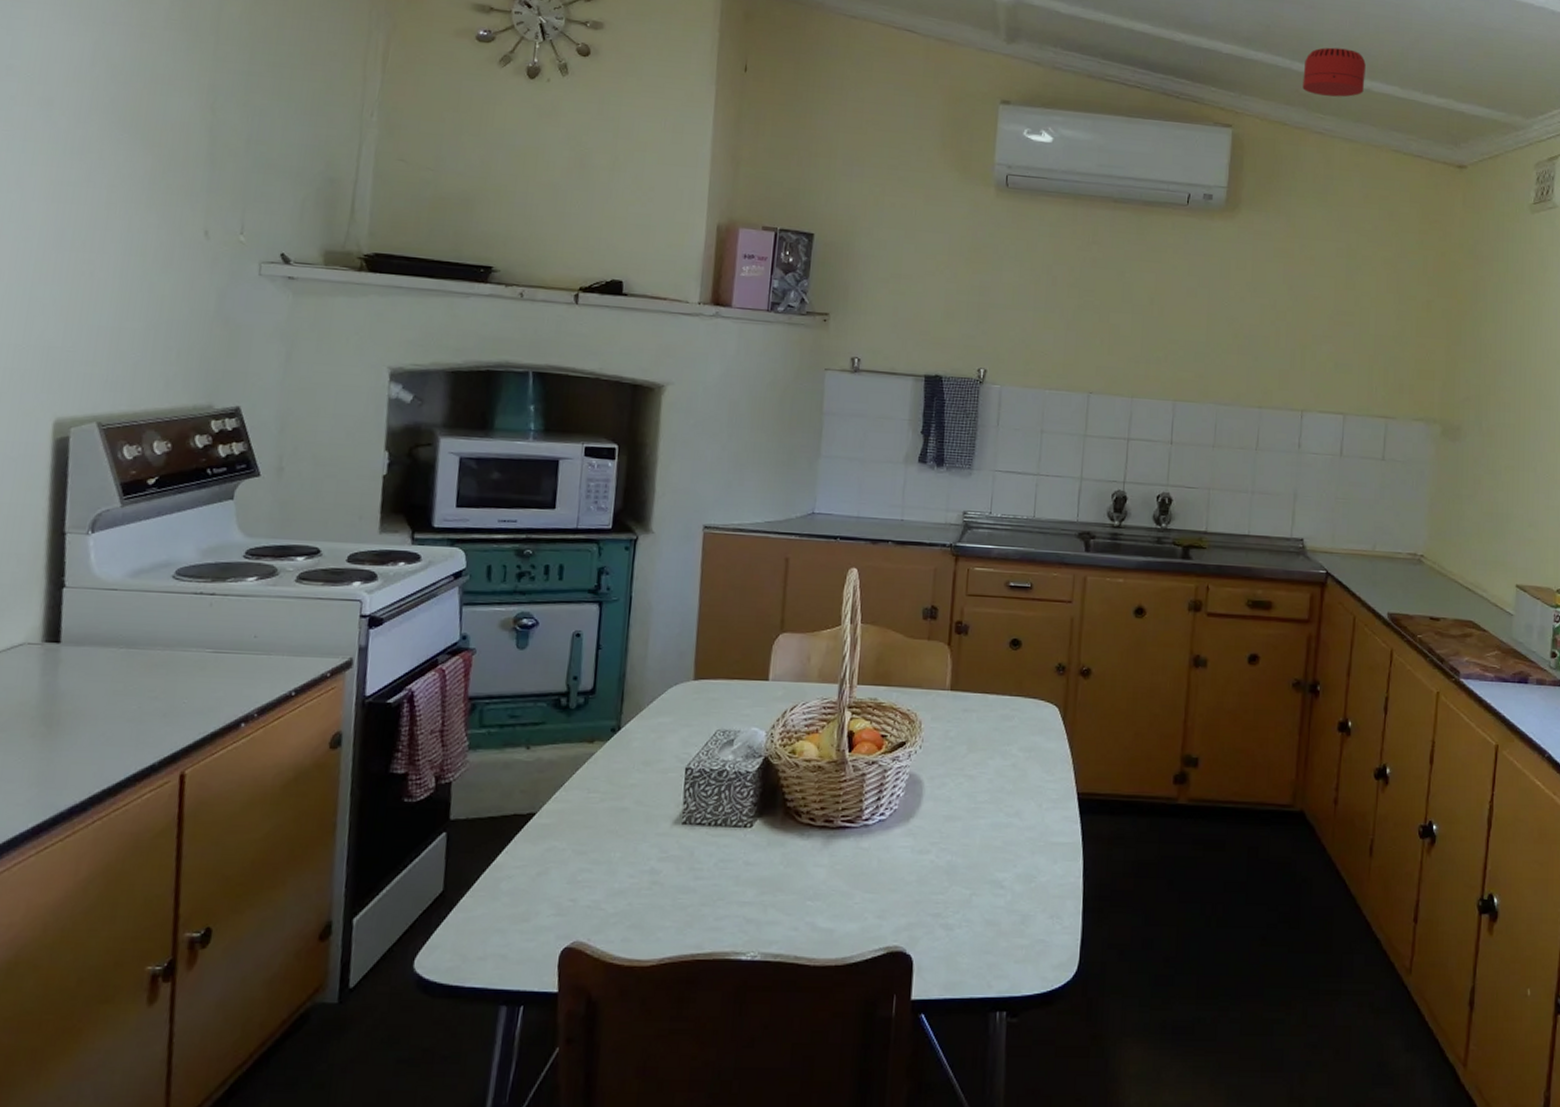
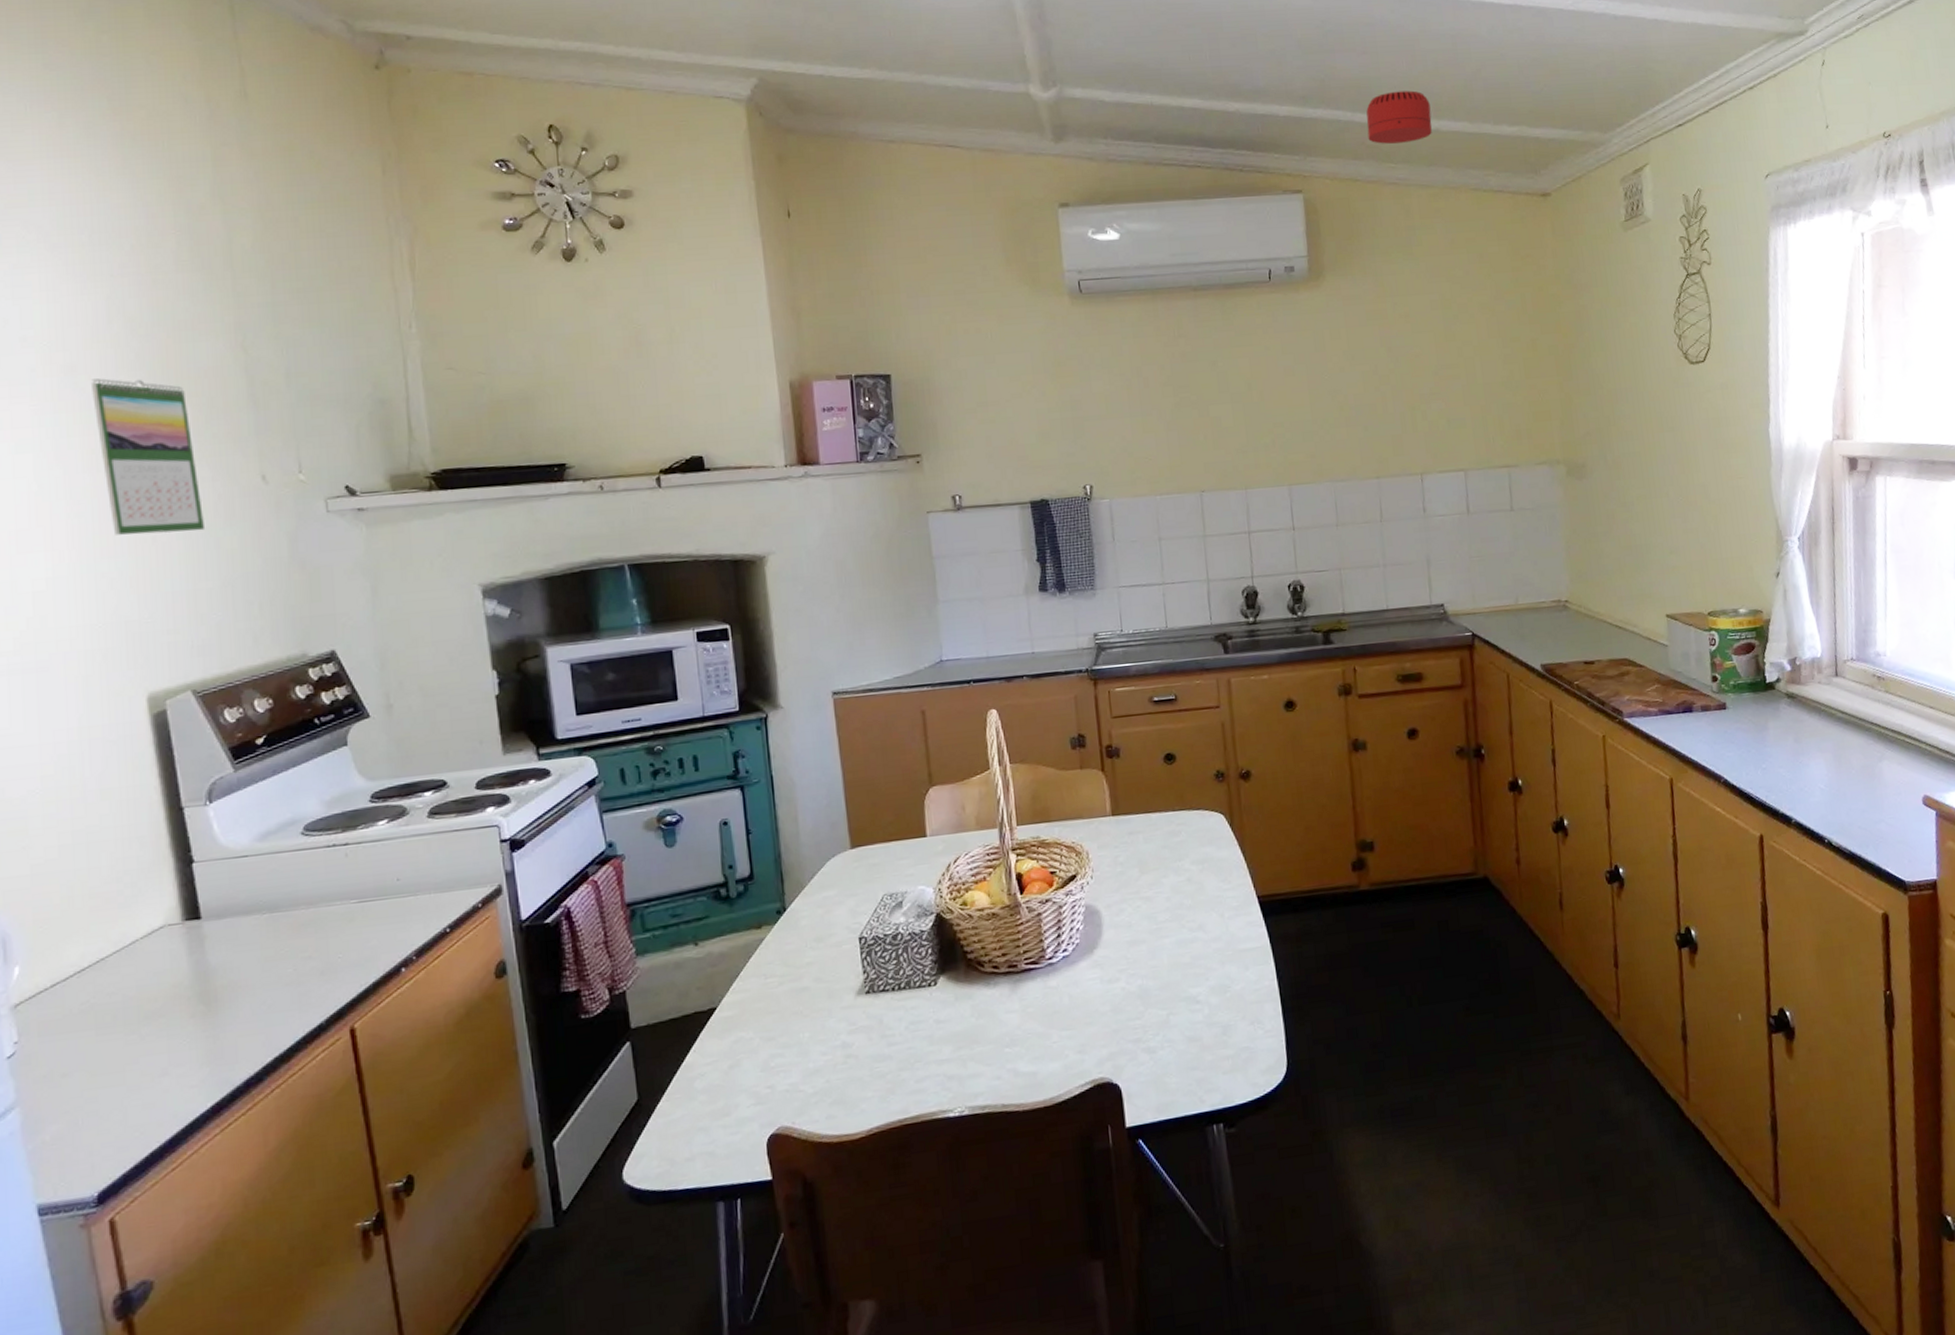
calendar: none [55,115,149,273] -> present [92,378,206,535]

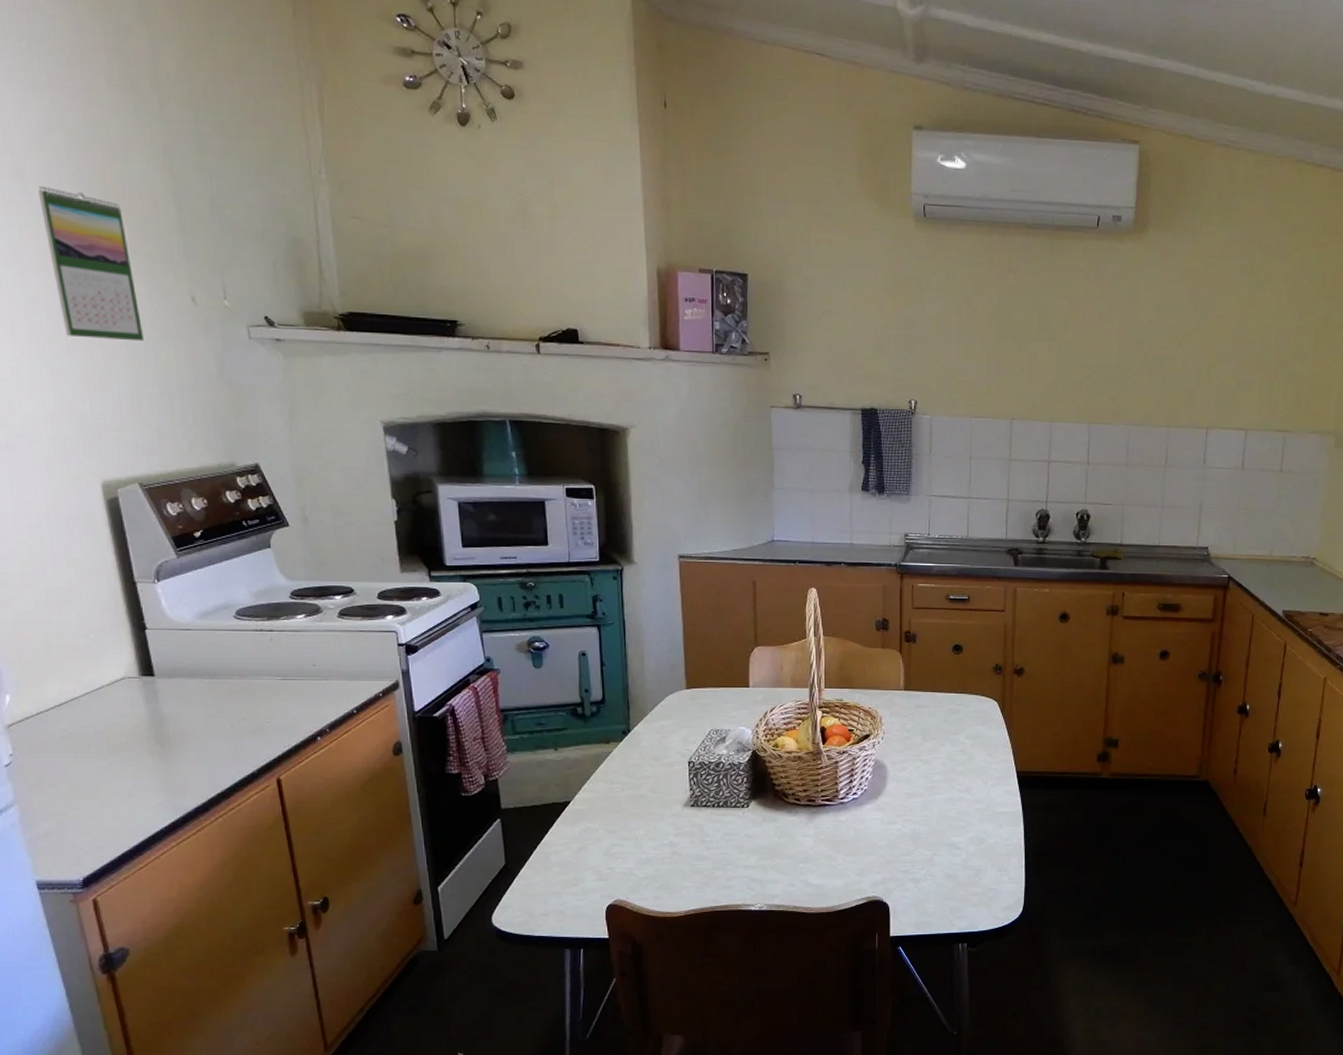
smoke detector: present [1366,90,1432,144] -> none [1208,50,1271,105]

